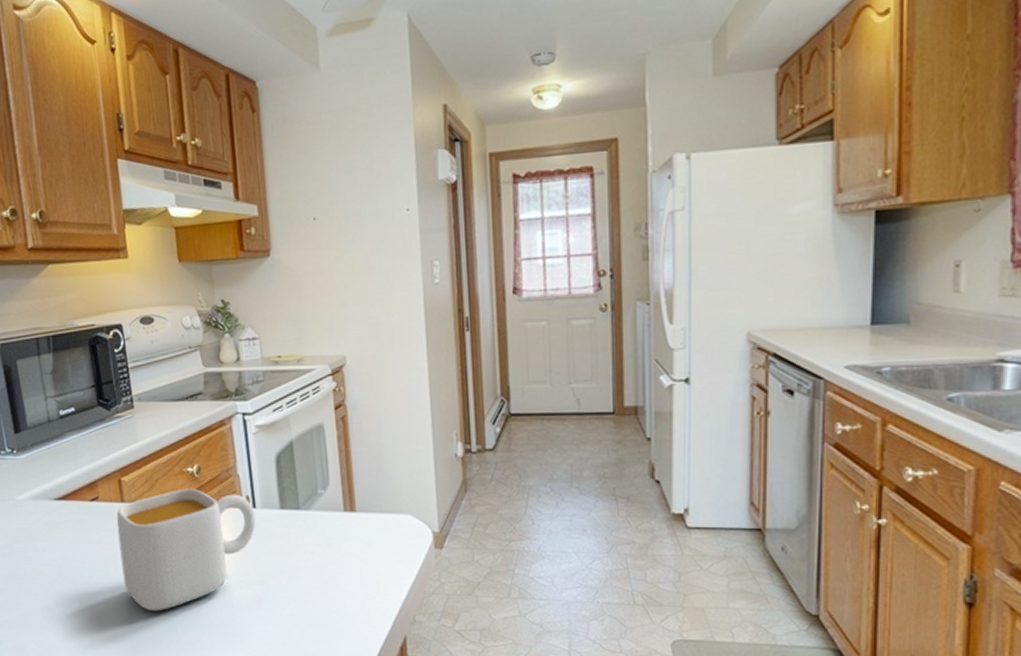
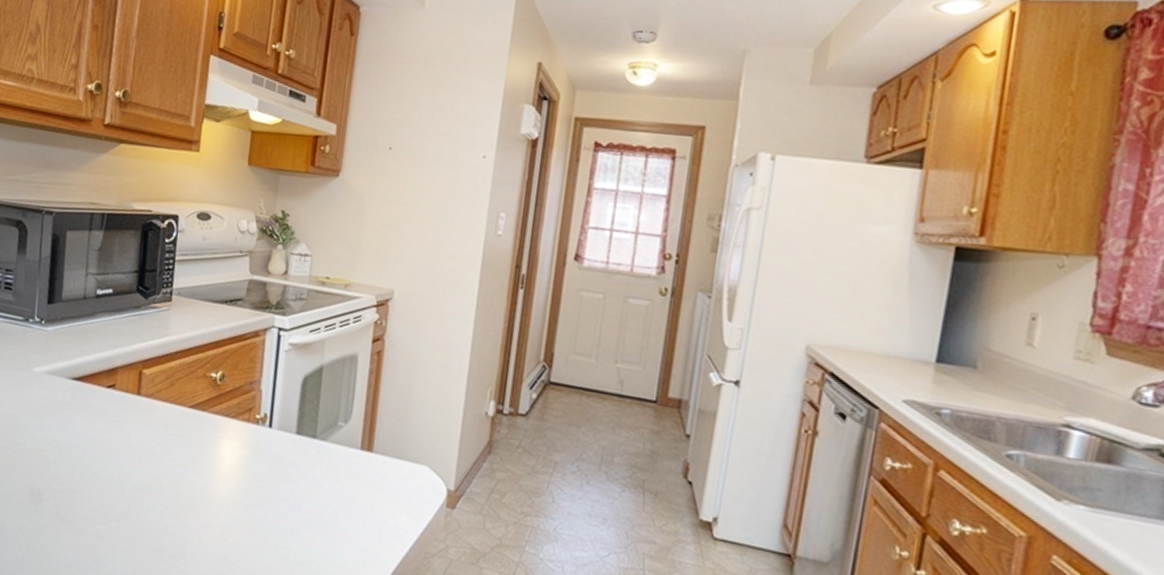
mug: present [116,488,256,611] -> none [121,393,270,517]

